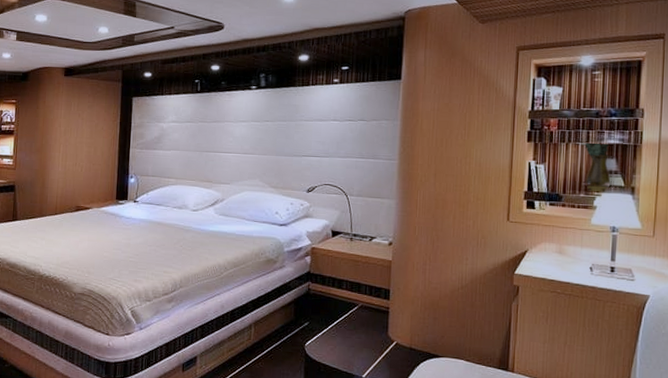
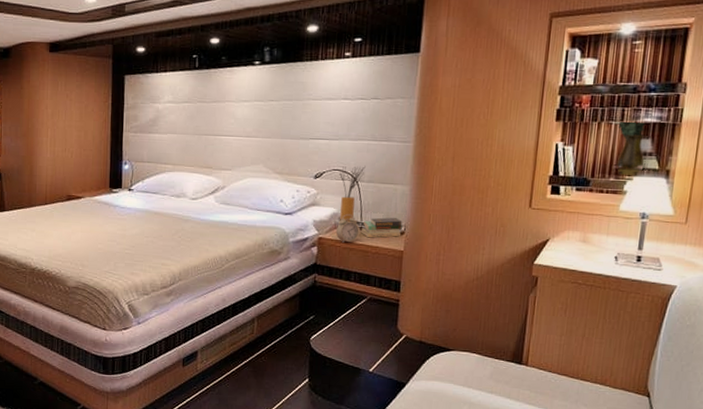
alarm clock: none [327,226,350,252] -> present [335,214,360,243]
vase: none [330,181,354,233] -> present [340,166,366,222]
books: none [351,229,390,249] -> present [361,217,403,238]

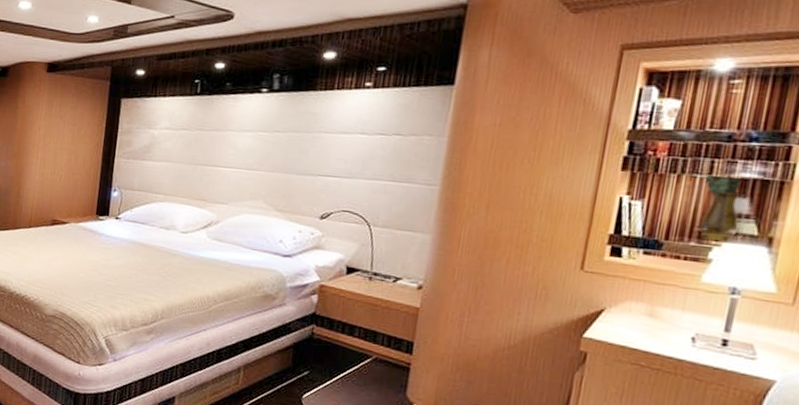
alarm clock: present [335,214,360,243] -> none [340,261,369,293]
vase: present [340,166,366,222] -> none [346,208,381,270]
books: present [361,217,403,238] -> none [370,268,421,292]

